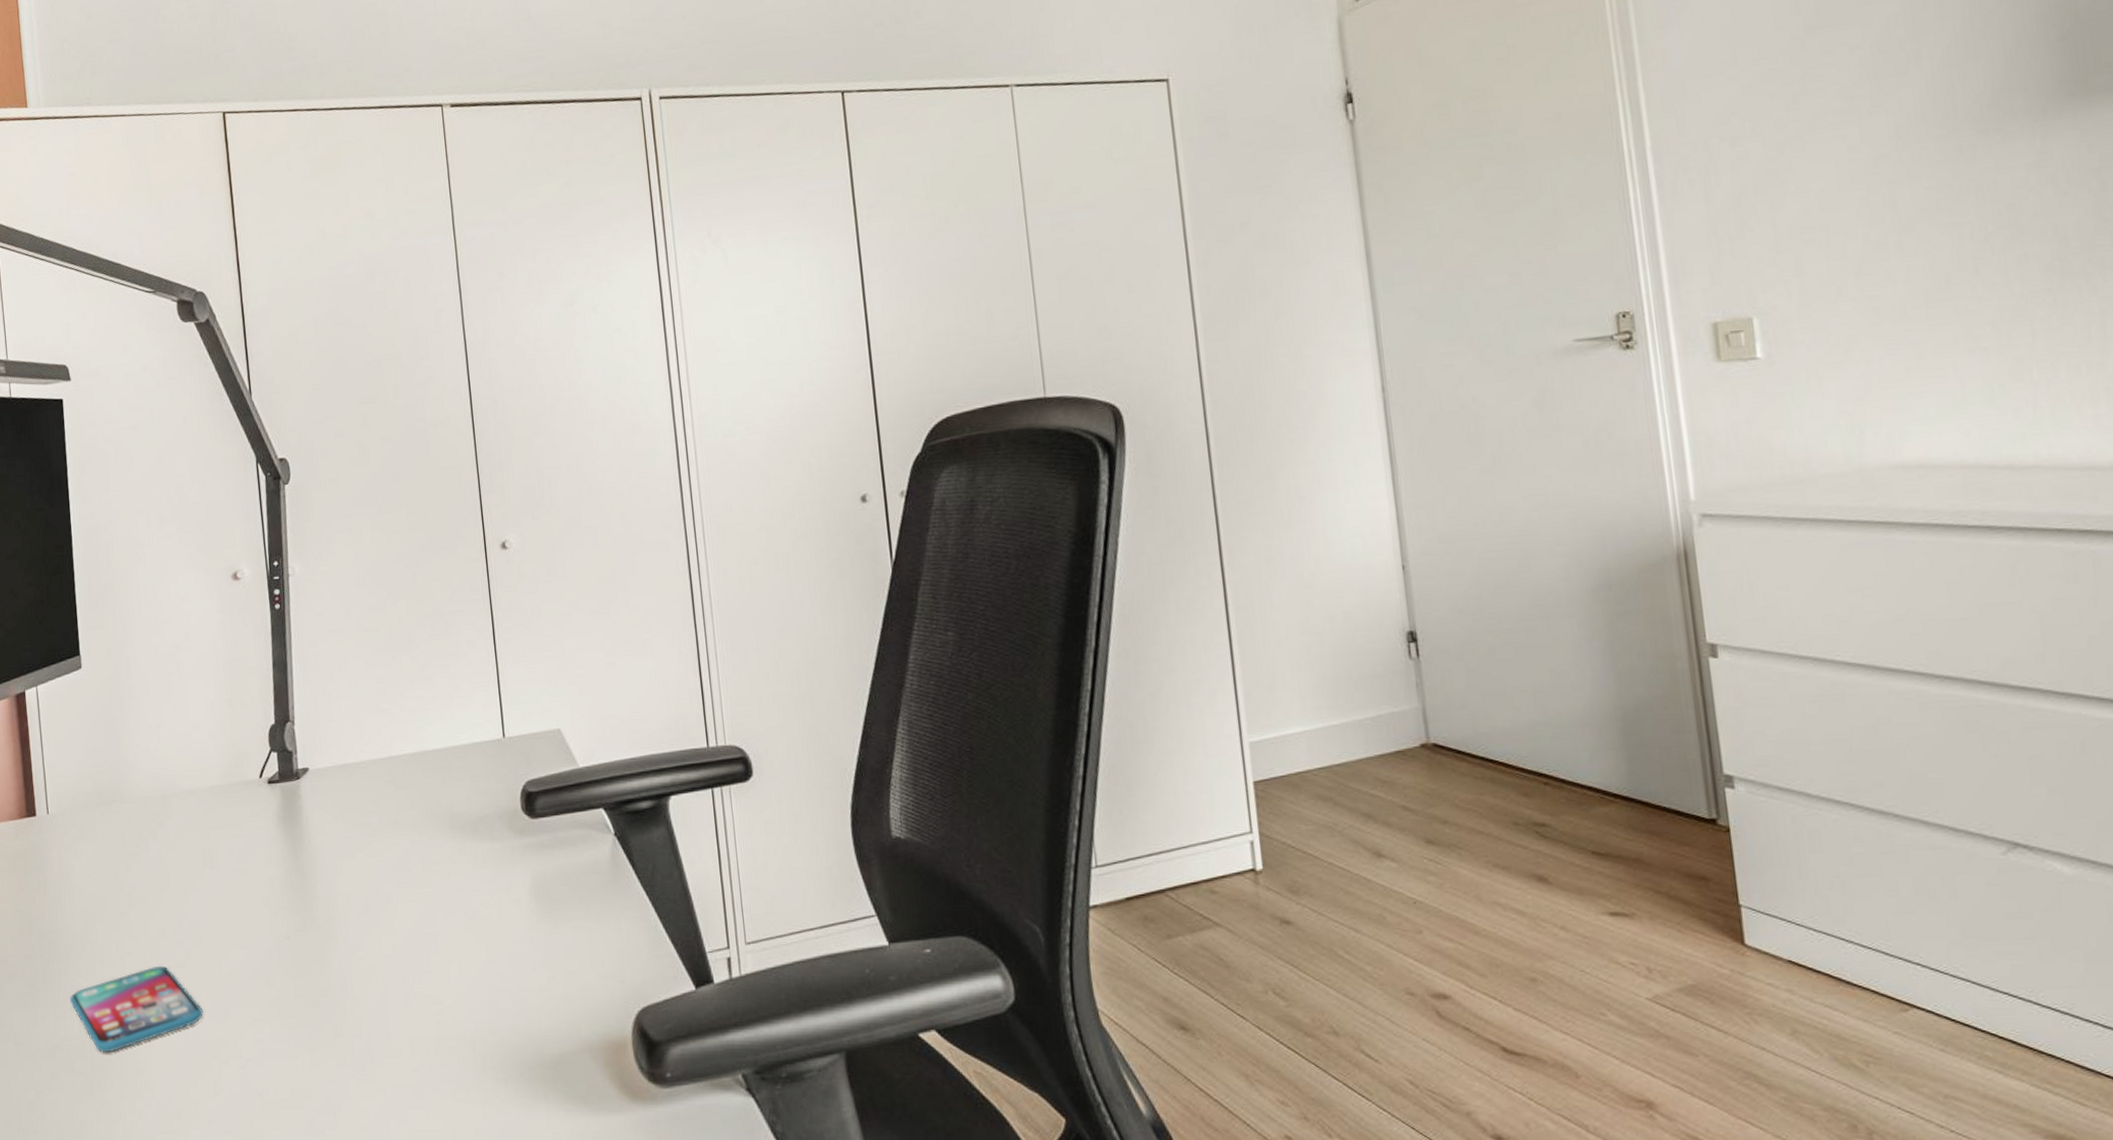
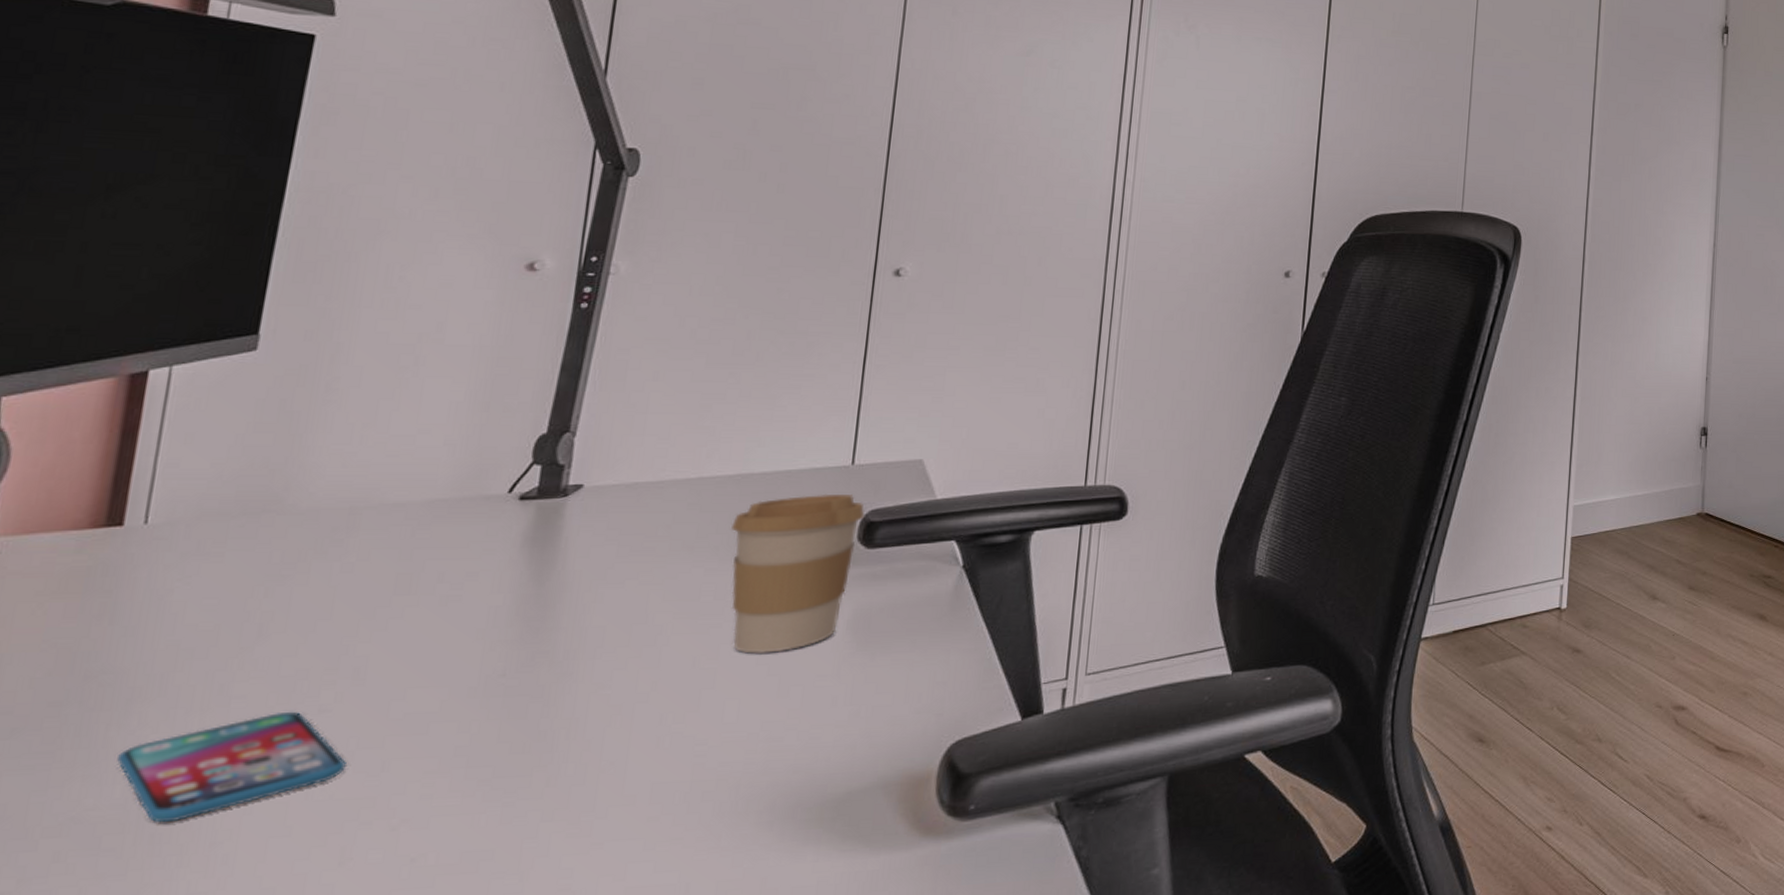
coffee cup: none [422,767,524,920] -> present [731,493,865,654]

